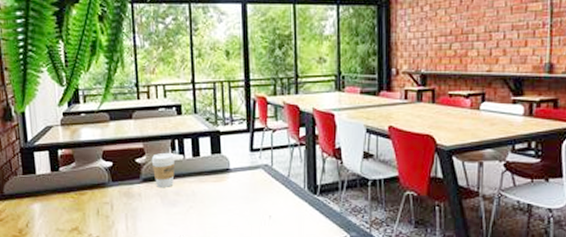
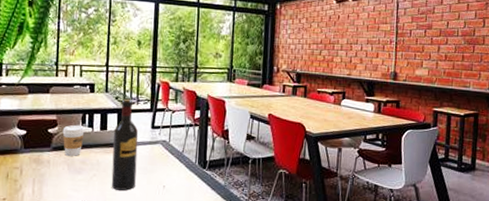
wine bottle: none [207,119,238,223] -> present [111,98,139,191]

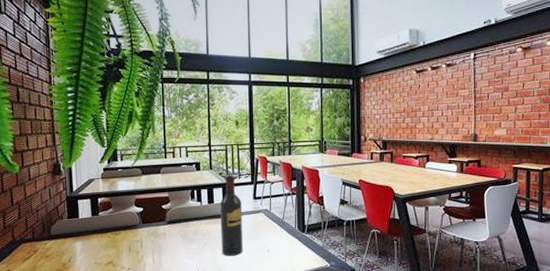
coffee cup: present [62,124,85,156] -> none [174,200,194,228]

